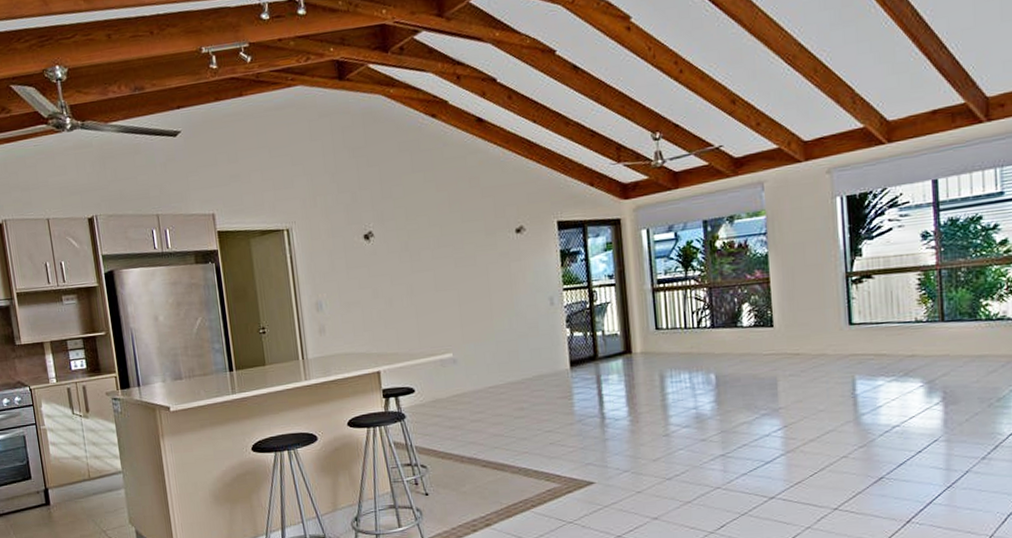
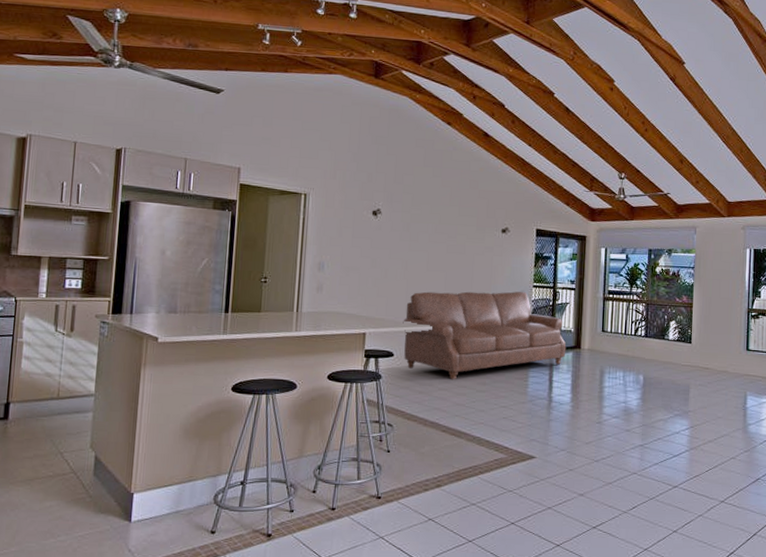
sofa: none [418,298,615,410] -> present [403,291,567,380]

